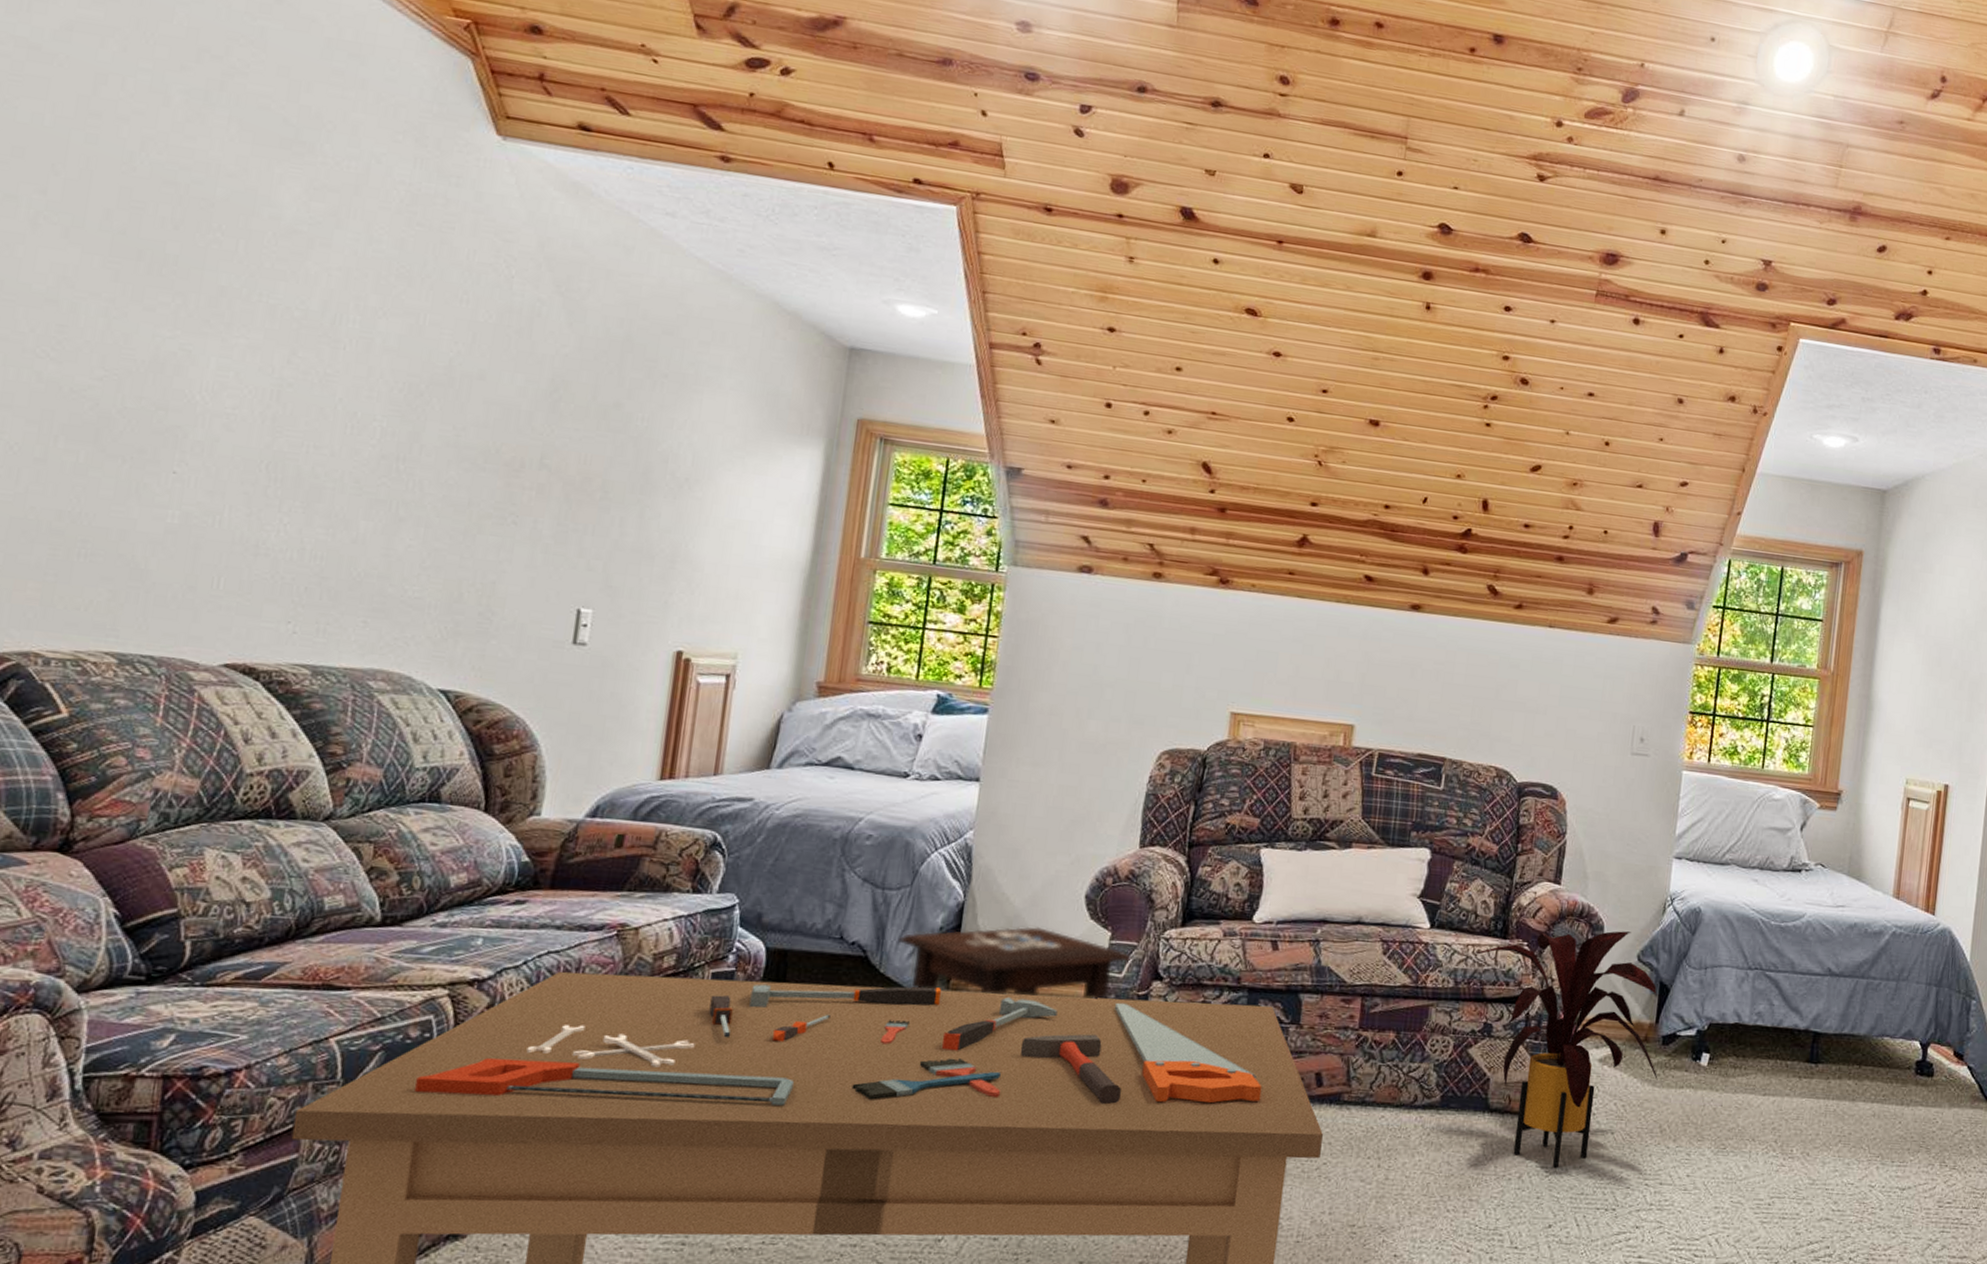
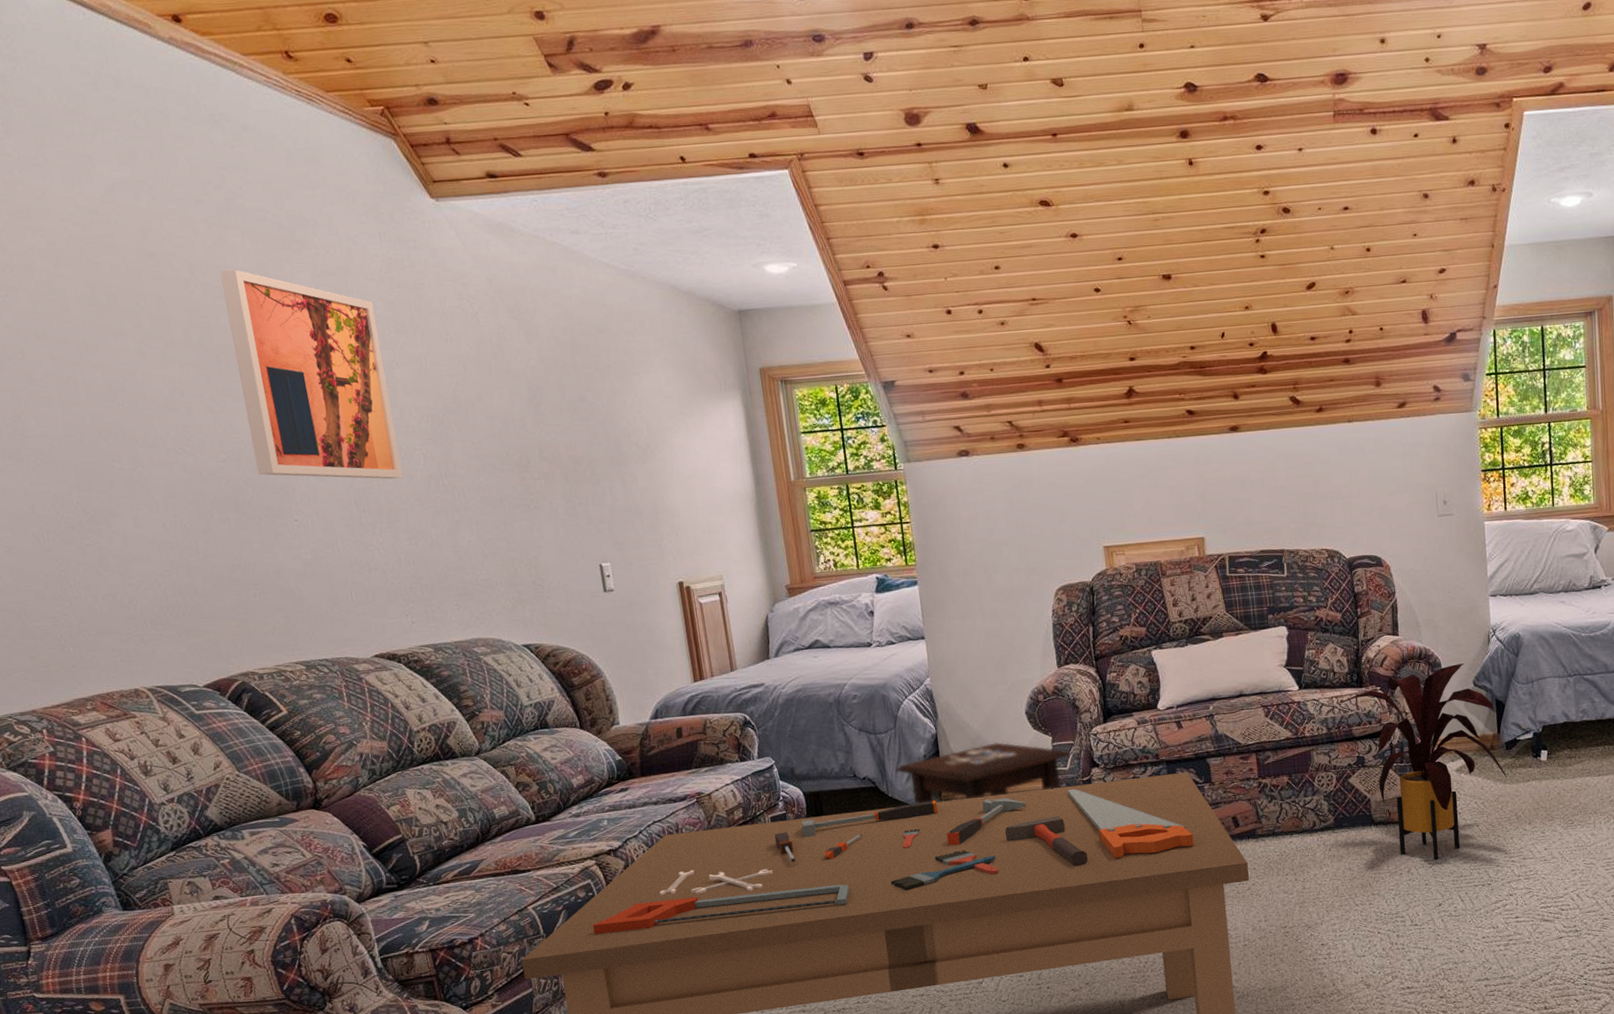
wall art: none [141,153,378,451] -> present [220,269,403,480]

